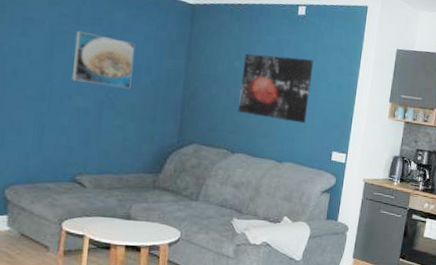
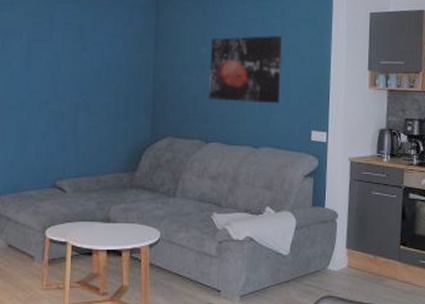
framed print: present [71,31,136,89] -> none [47,38,105,88]

